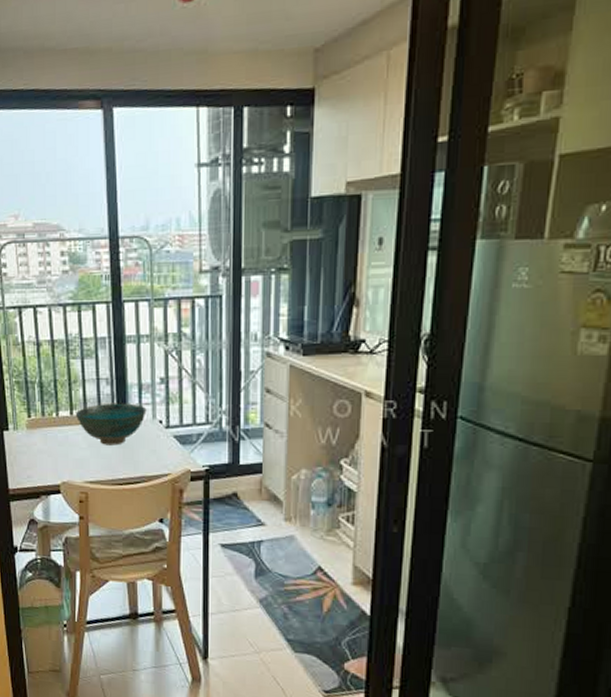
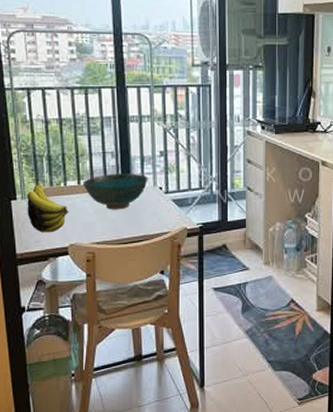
banana: none [19,413,61,468] -> present [27,183,68,233]

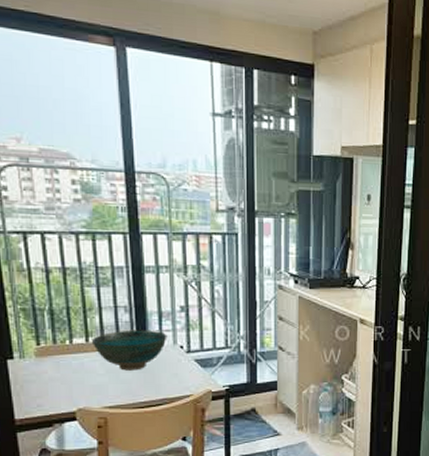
banana: present [27,183,68,233] -> none [26,340,75,396]

